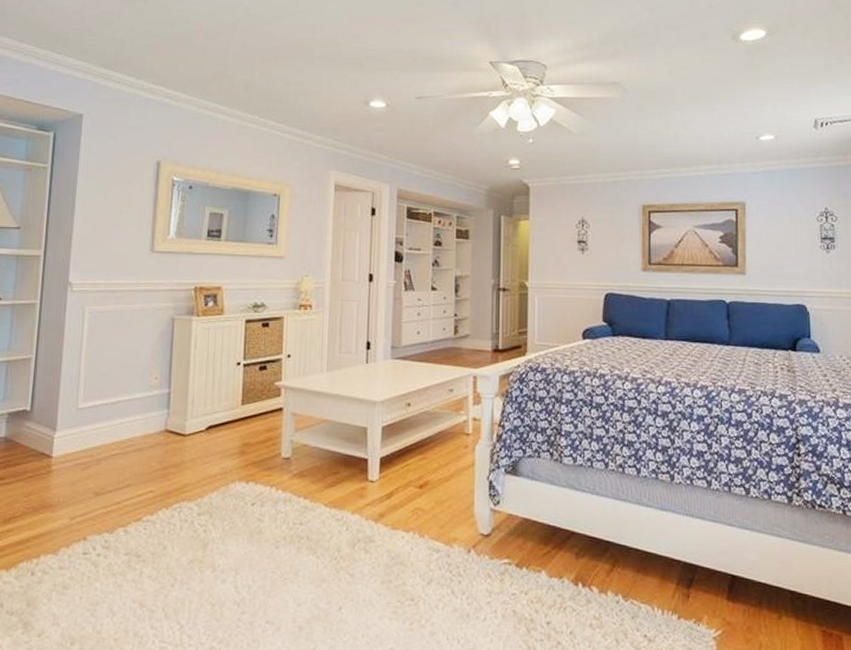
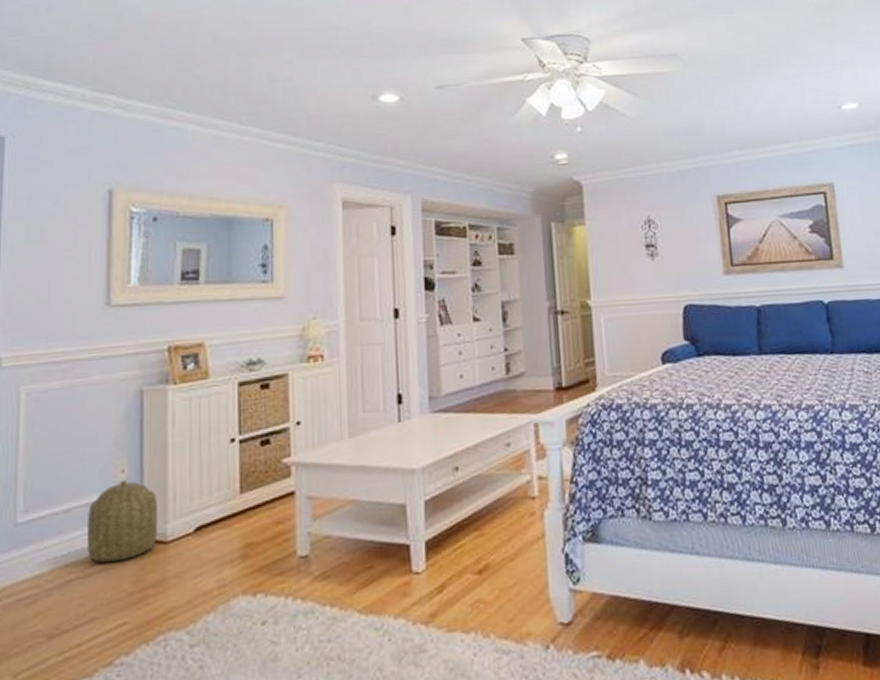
basket: none [127,384,181,446] -> present [87,479,158,563]

